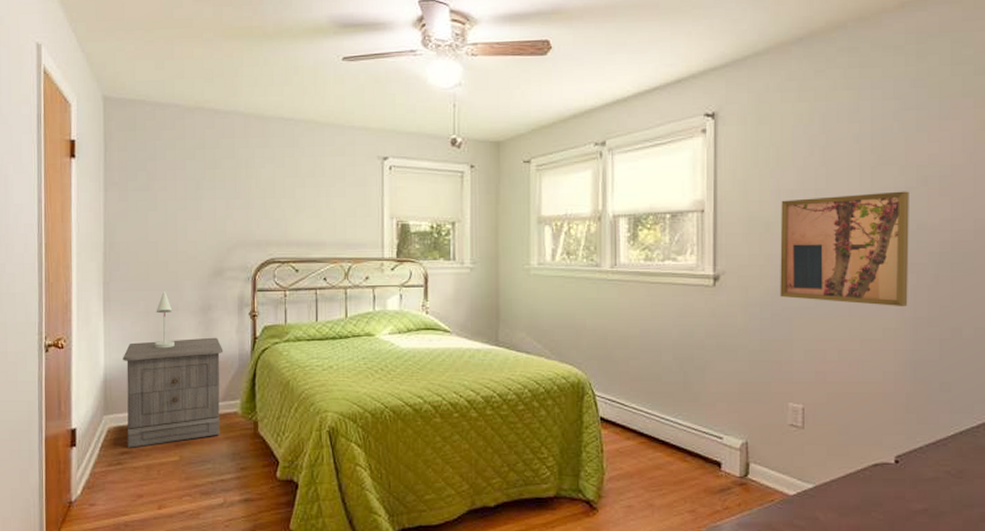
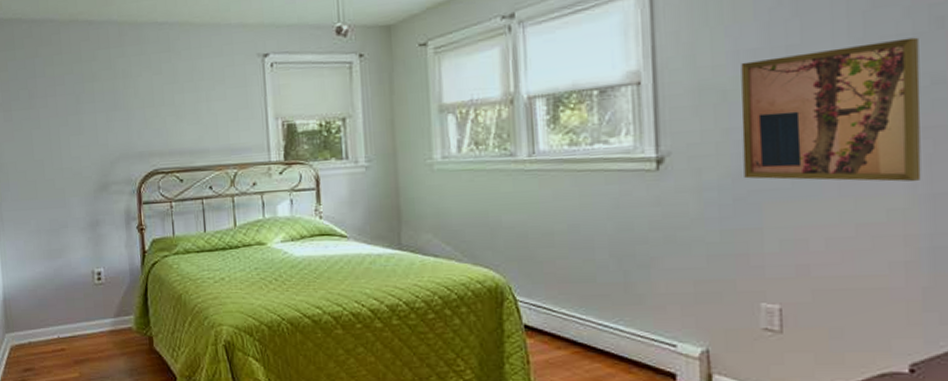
nightstand: present [123,337,224,448] -> none [19,253,117,365]
table lamp: present [154,290,175,349] -> none [46,208,67,266]

